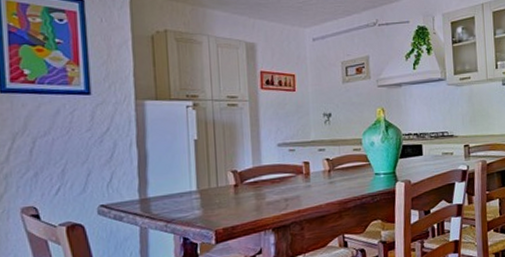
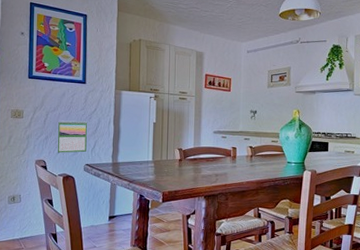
calendar: none [53,146,99,194] -> present [58,120,87,153]

